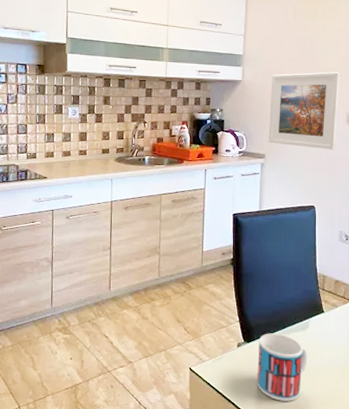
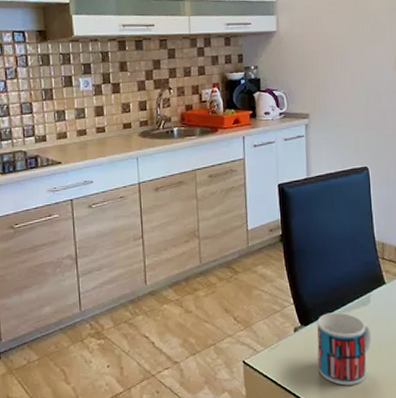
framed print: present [268,72,340,150] -> none [310,13,387,103]

